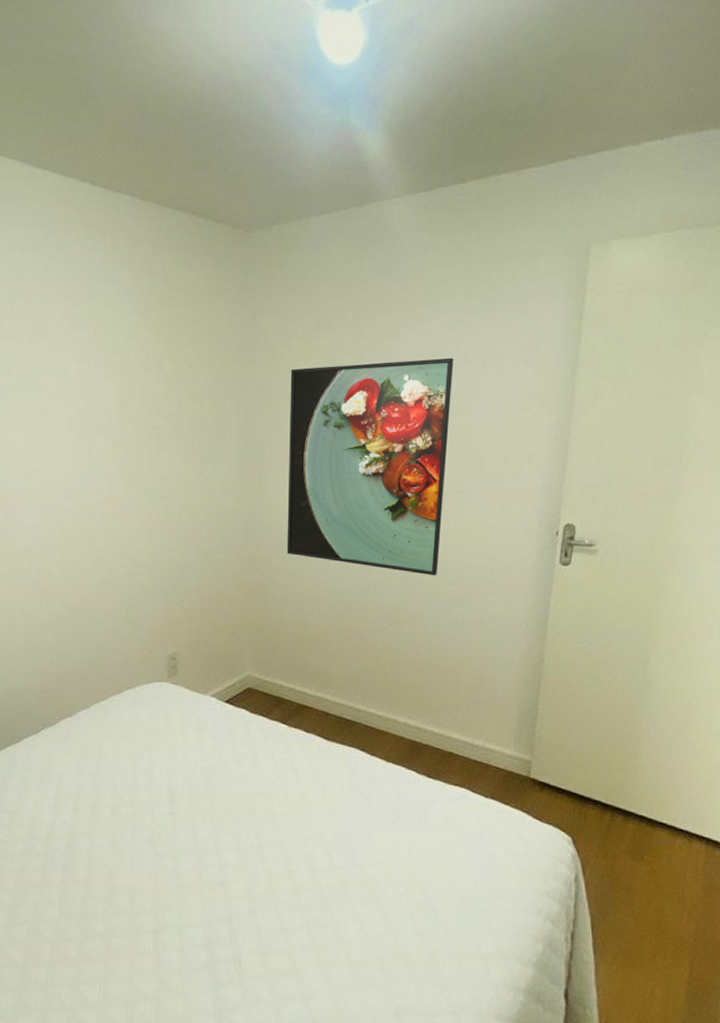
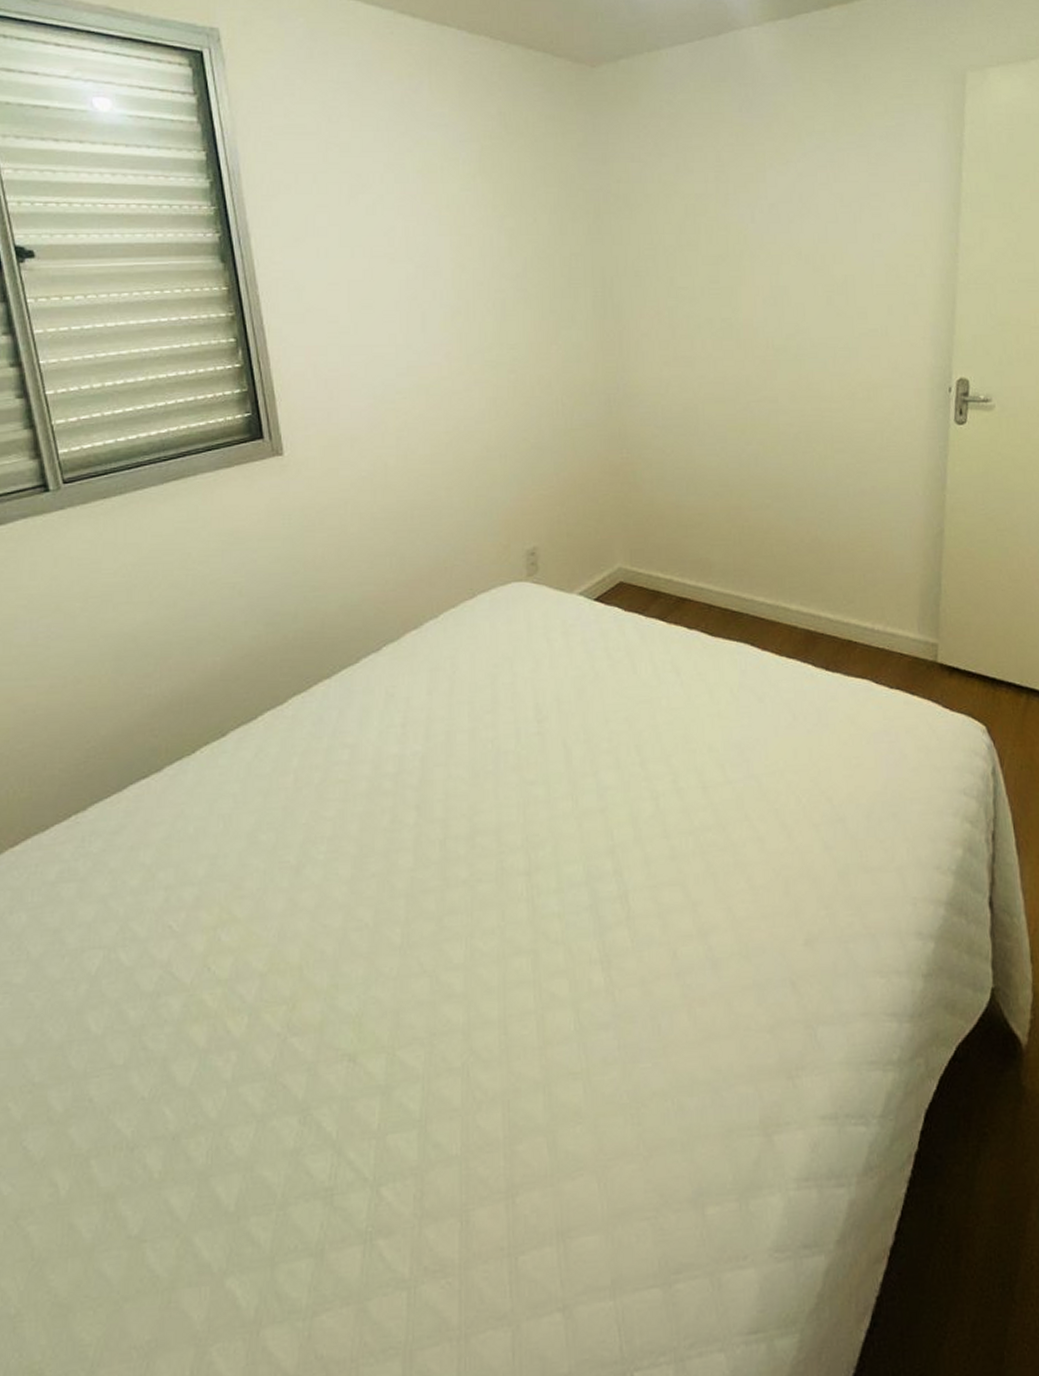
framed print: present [286,358,453,576] -> none [648,200,828,444]

